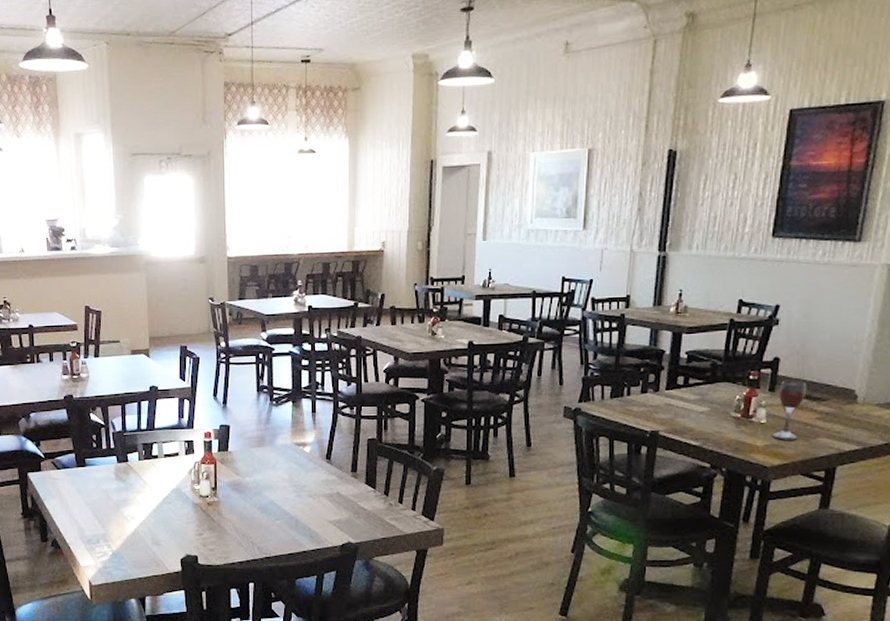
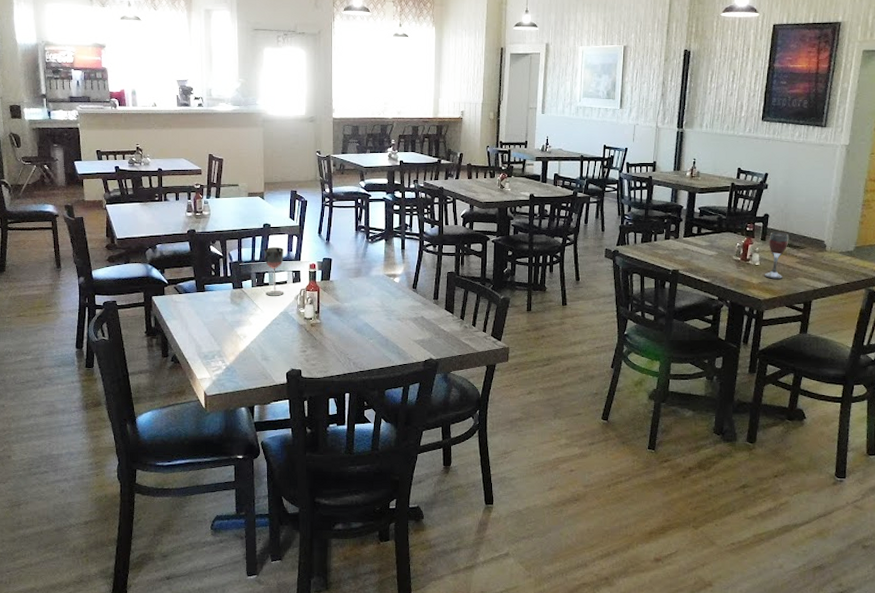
wineglass: none [152,413,175,470] -> present [264,247,284,296]

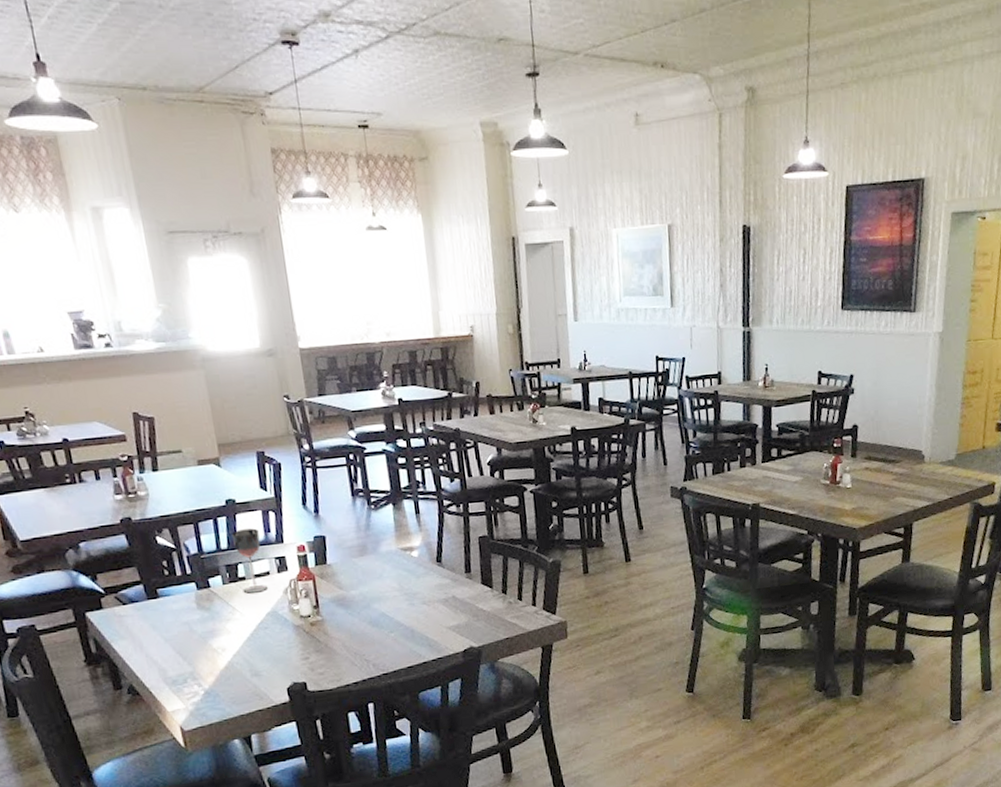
cup: present [764,232,789,279] -> none [857,445,883,502]

